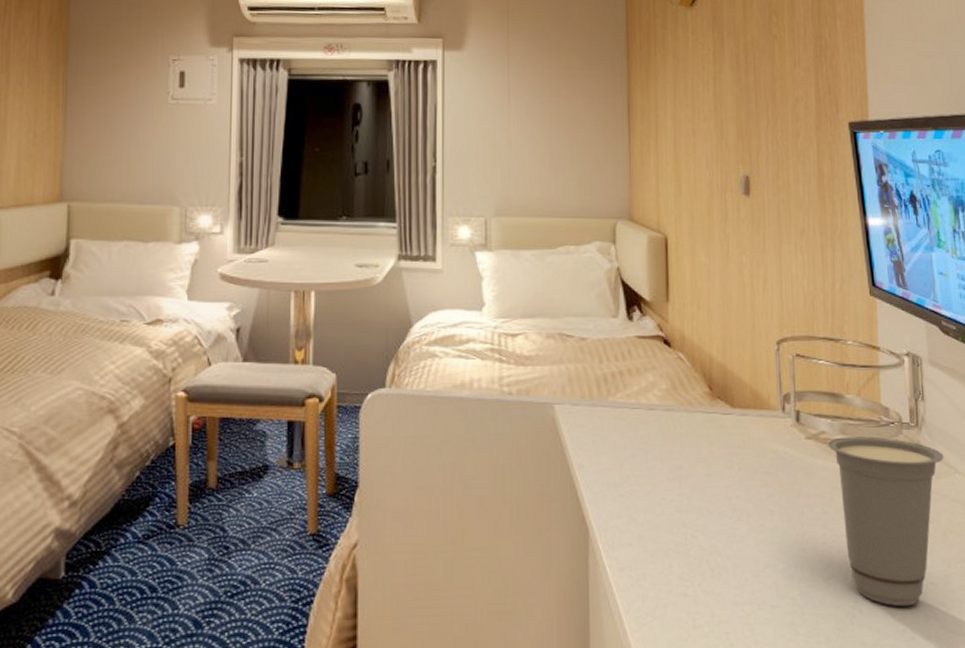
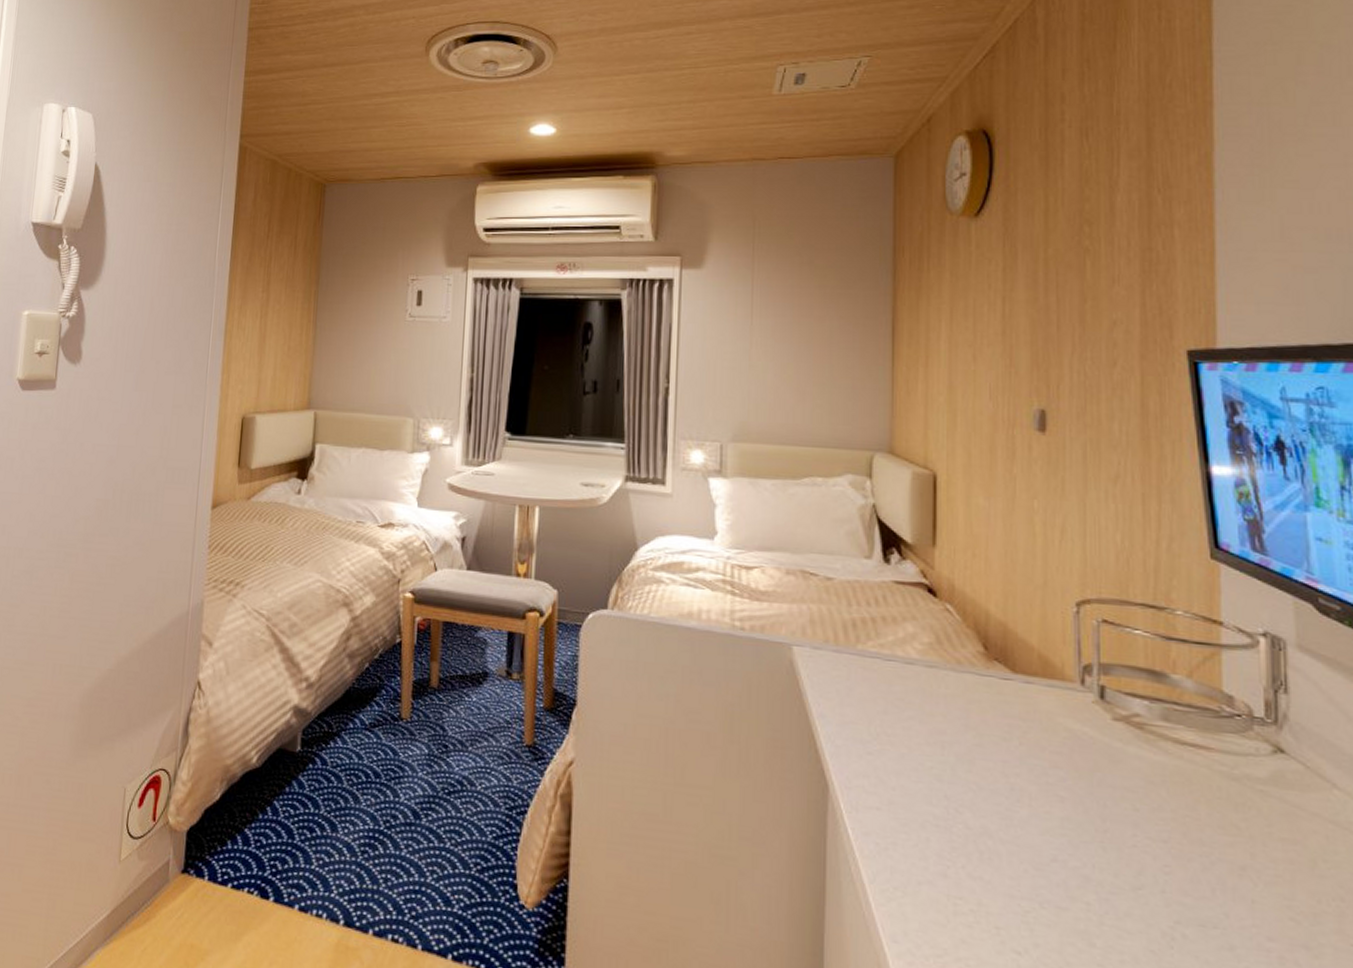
cup: present [828,436,944,607] -> none [1143,723,1316,941]

